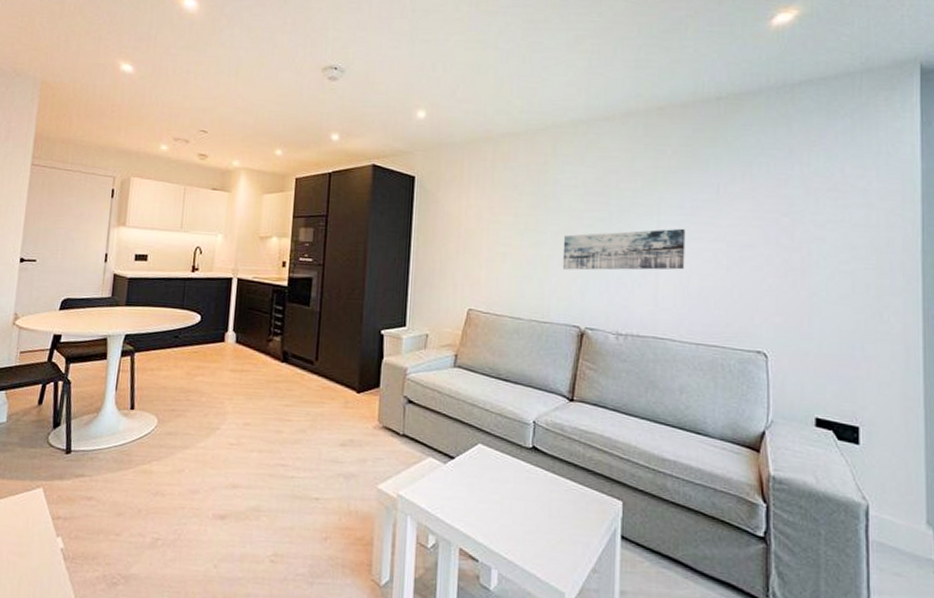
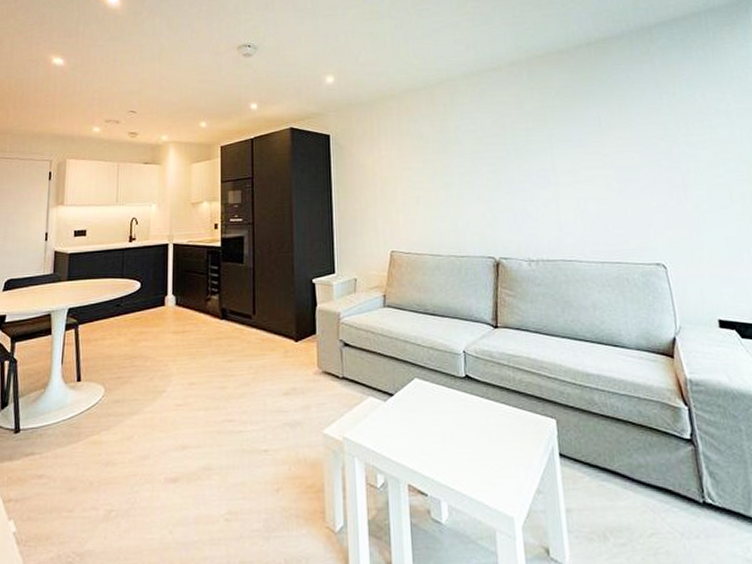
wall art: present [562,228,686,270] -> none [469,159,581,206]

